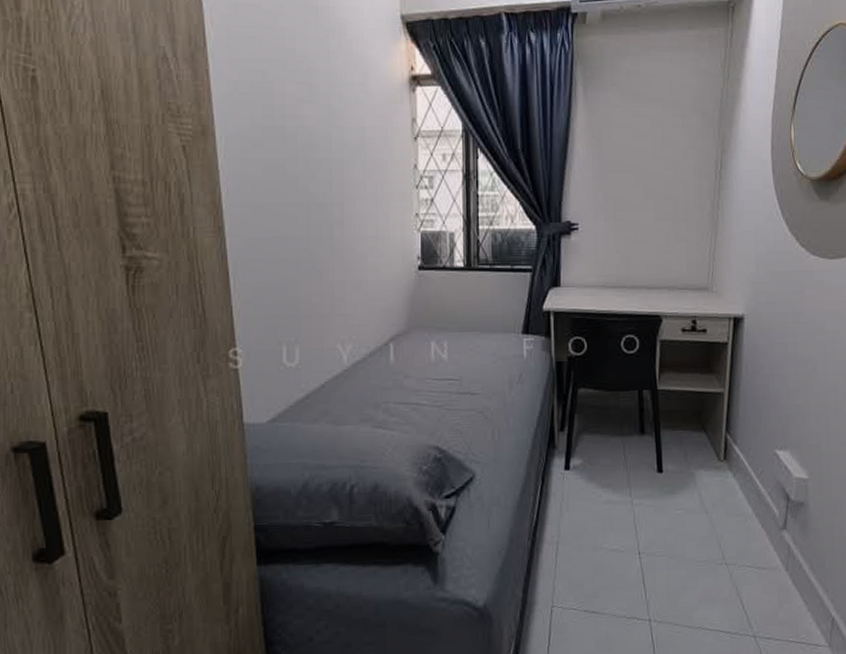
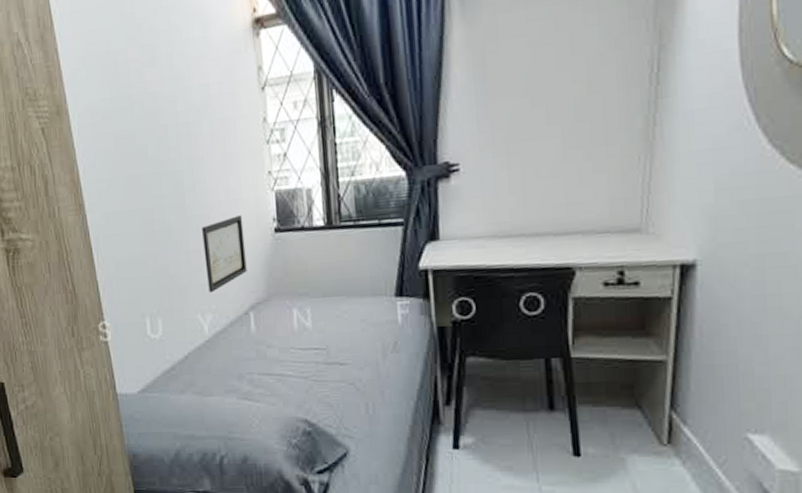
wall art: none [348,250,390,323] -> present [202,214,247,293]

